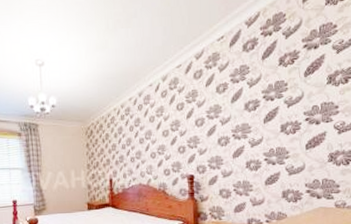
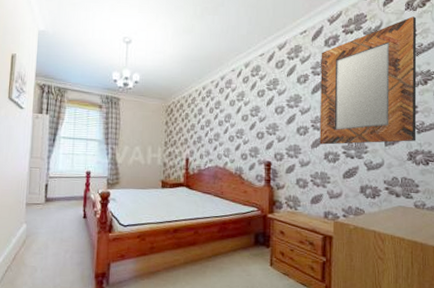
home mirror: none [239,11,337,154] -> present [319,16,417,145]

